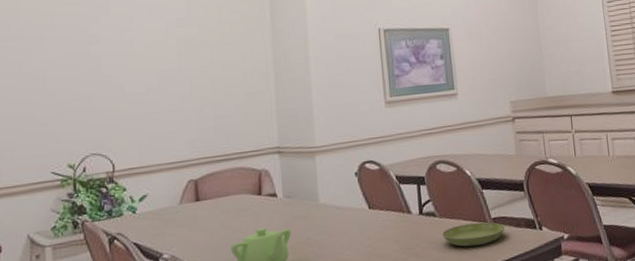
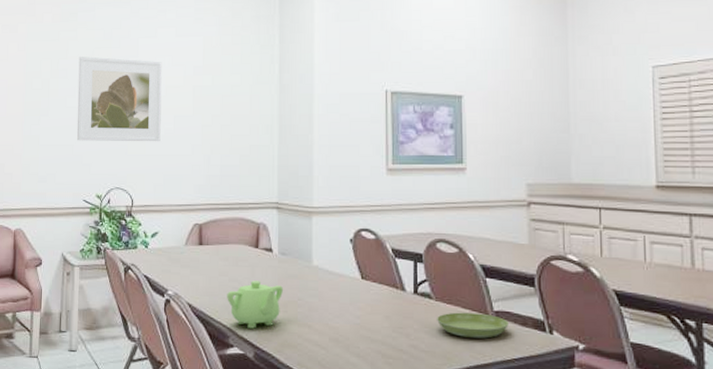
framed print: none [35,15,143,109] -> present [76,56,162,142]

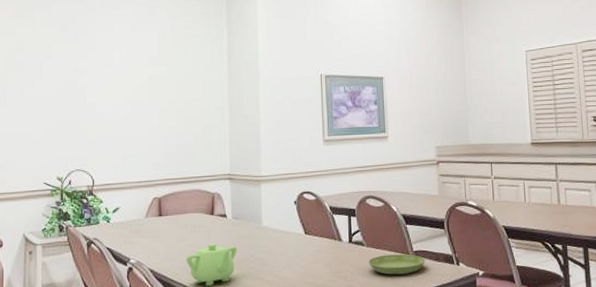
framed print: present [76,56,162,142] -> none [35,50,119,128]

